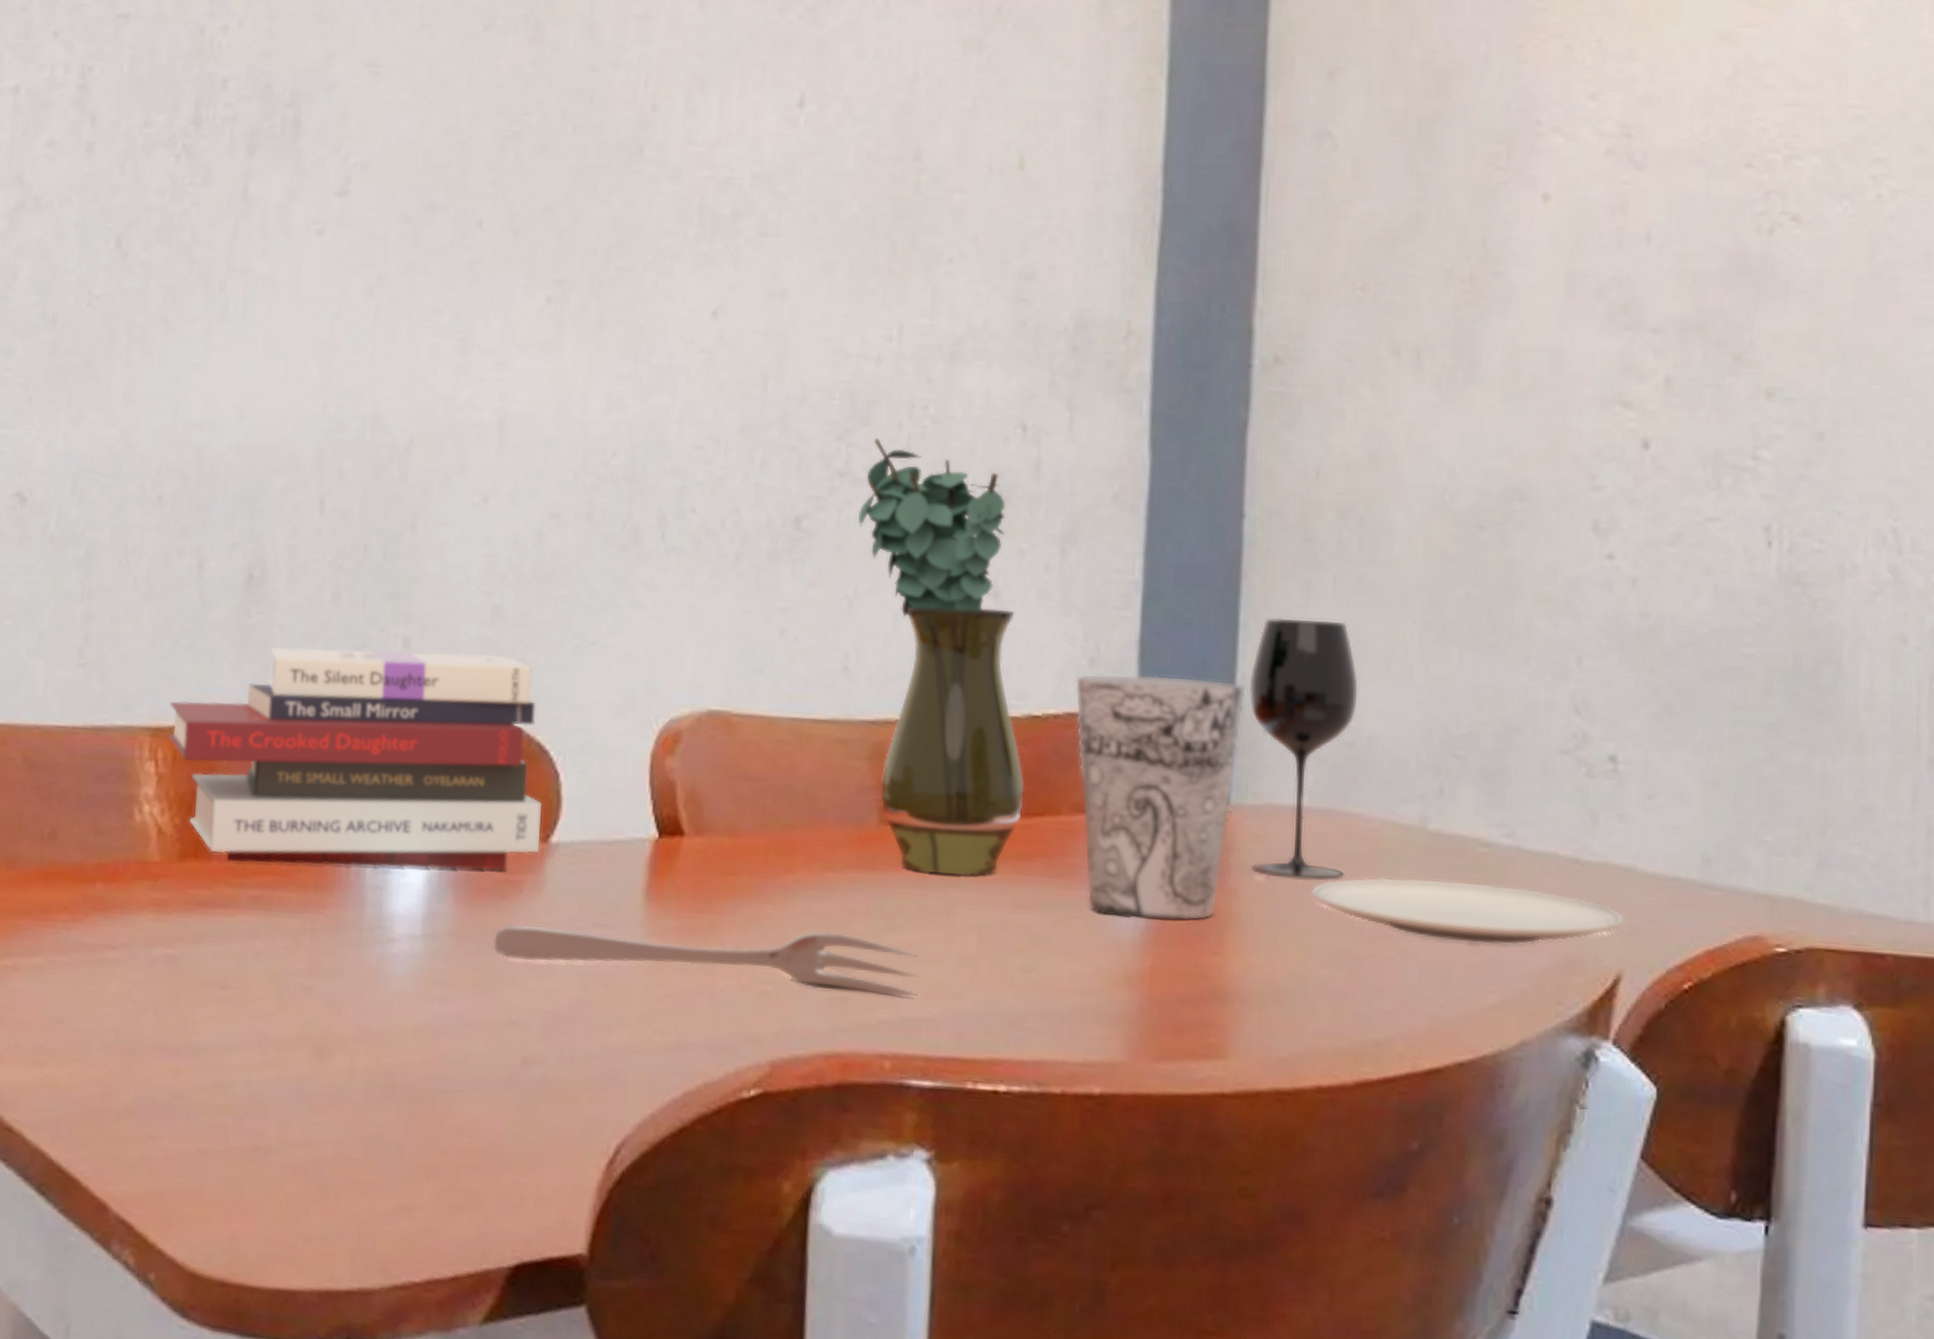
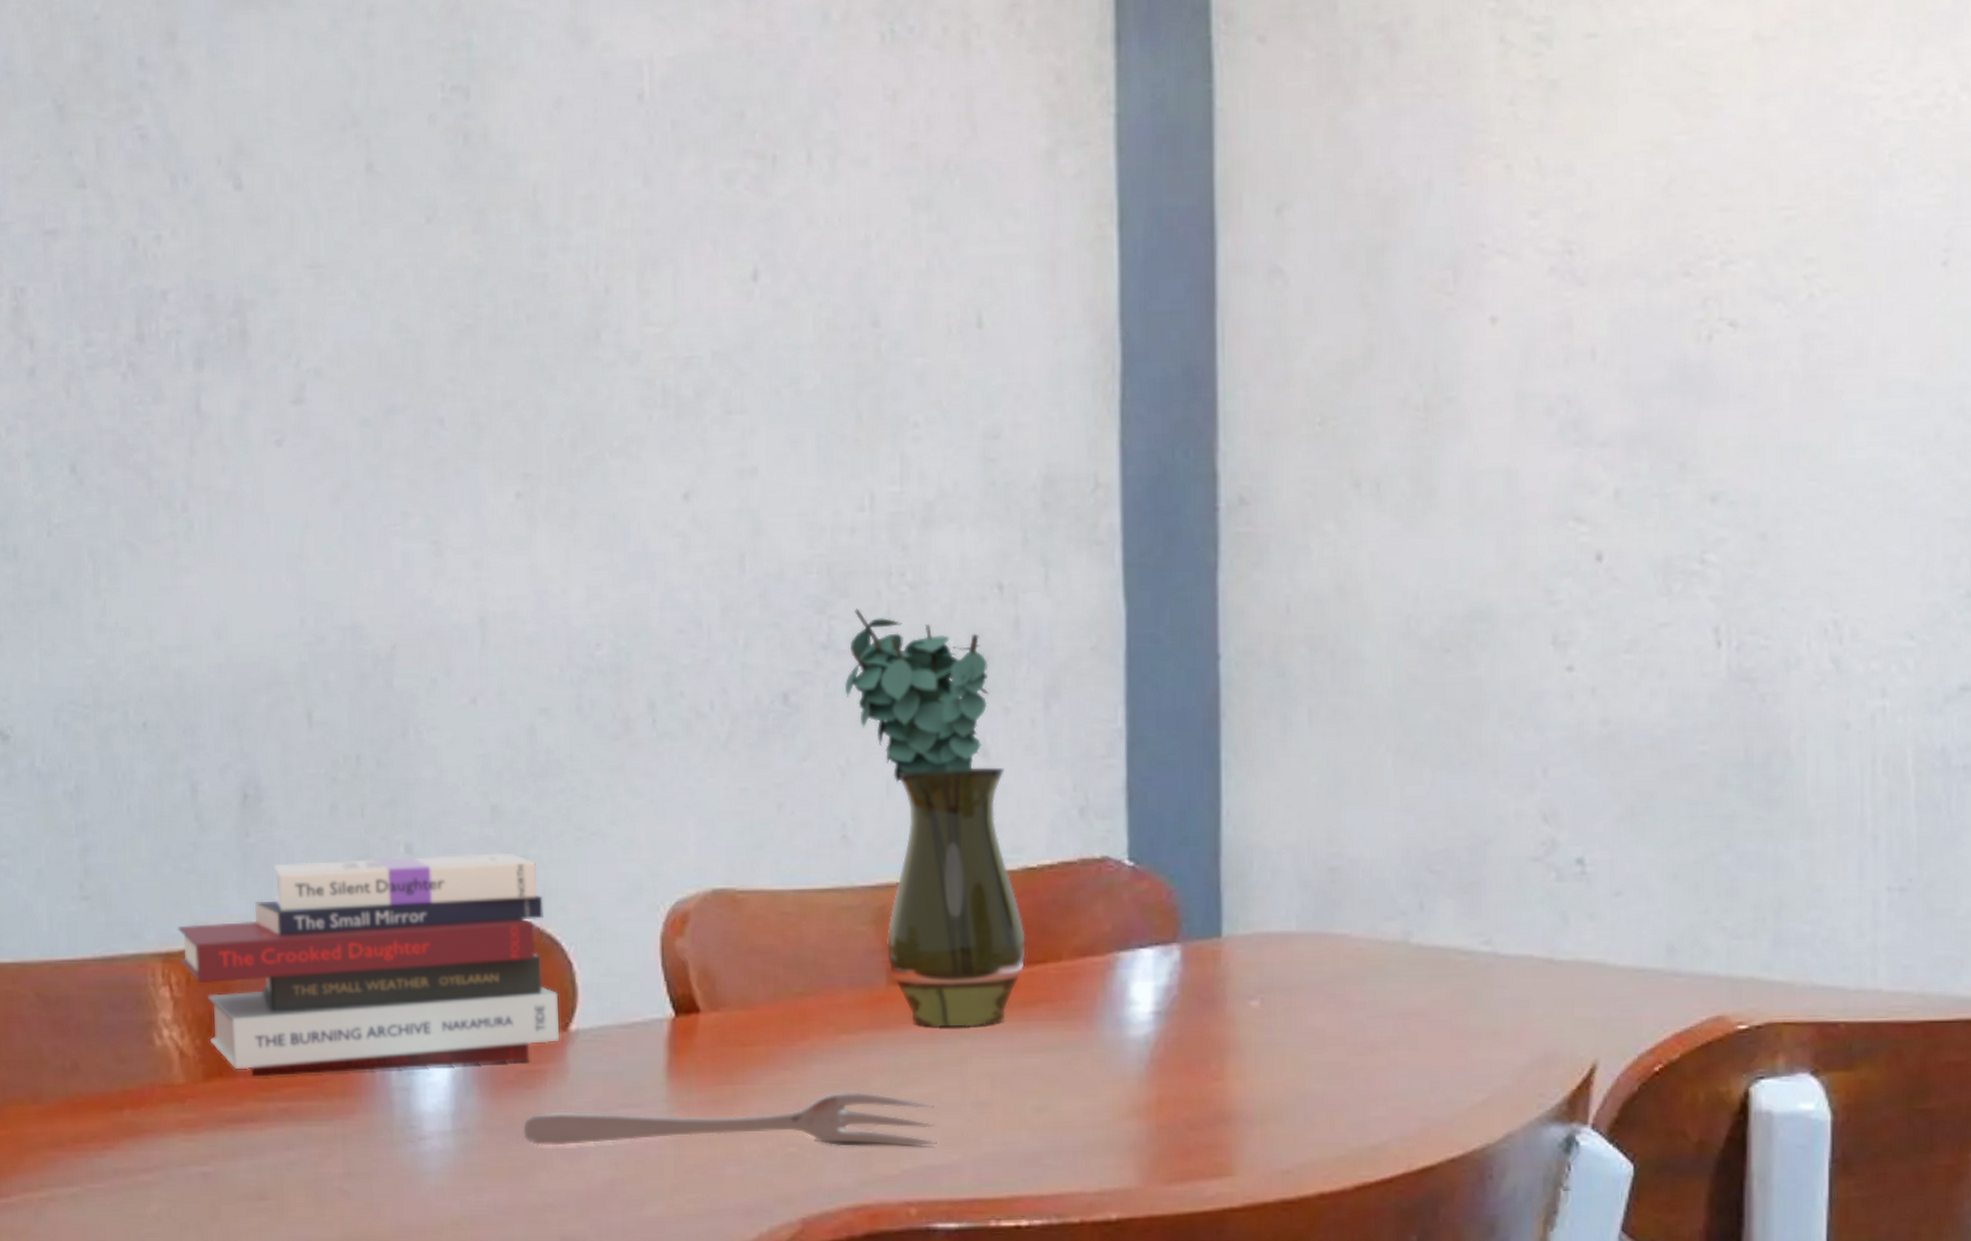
cup: present [1074,673,1247,922] -> none [1066,818,1232,1053]
wine glass: present [1248,617,1359,883] -> none [1233,753,1338,1003]
plate: present [1311,877,1625,945] -> none [1303,990,1598,1046]

